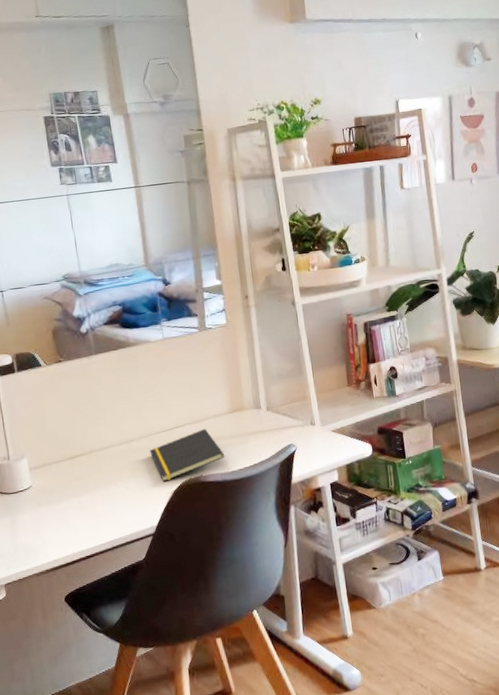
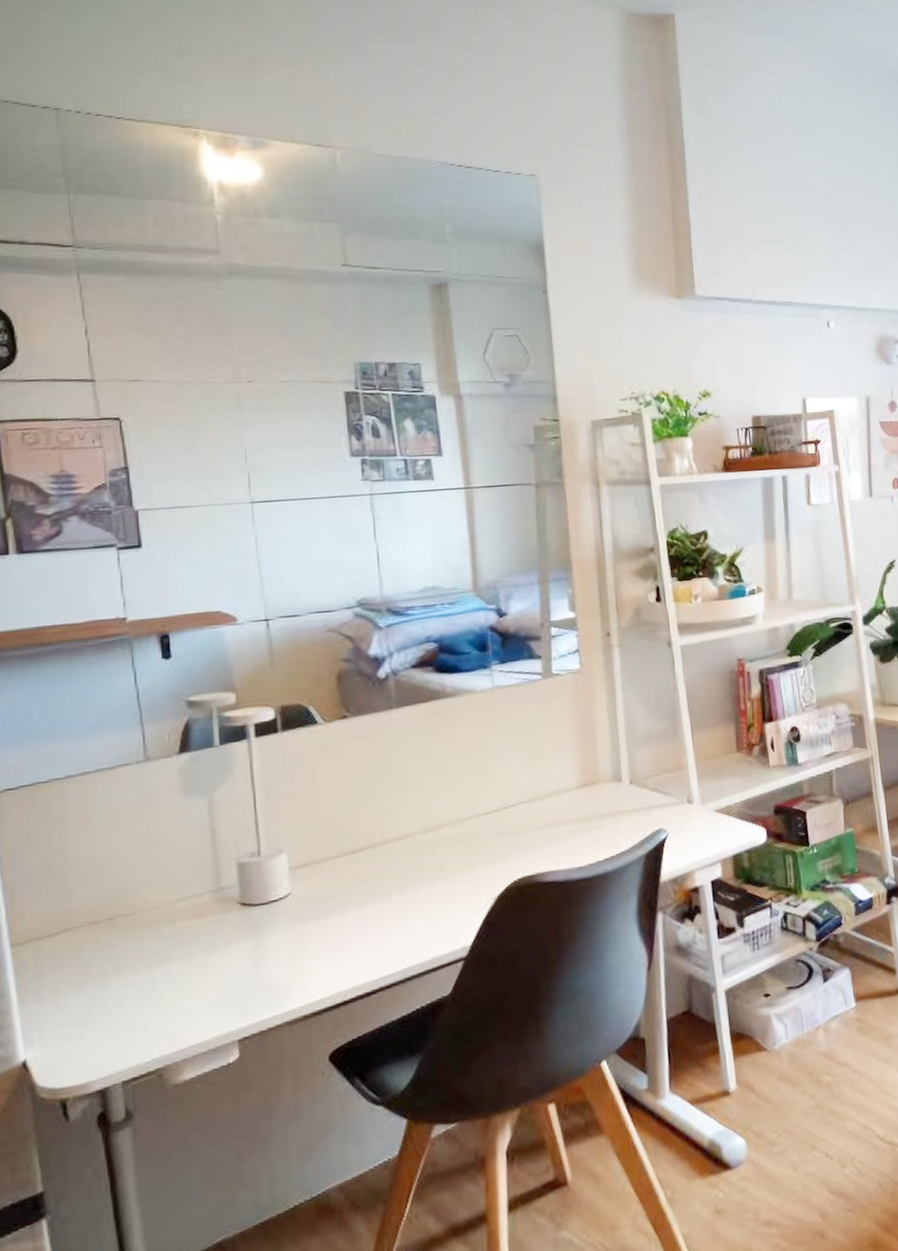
notepad: present [149,428,225,482] -> none [466,808,571,884]

